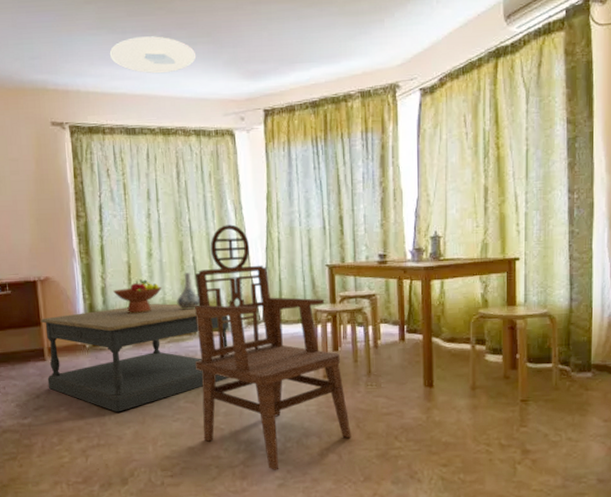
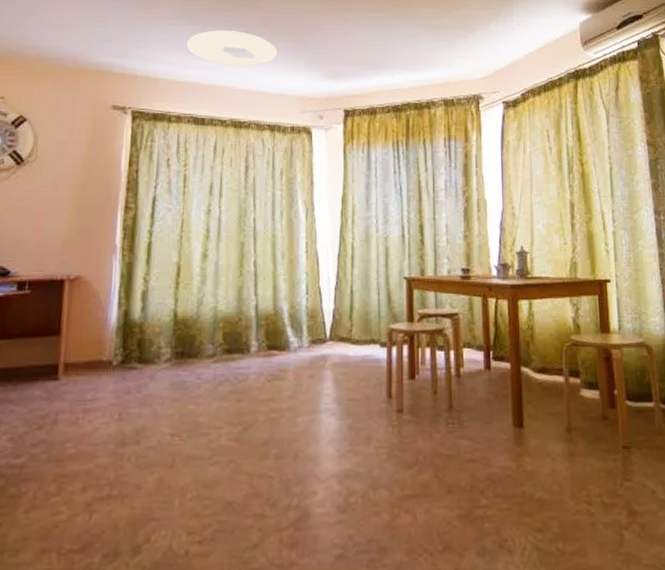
coffee table: present [40,303,230,413] -> none [55,314,289,452]
fruit bowl: present [113,279,162,313] -> none [156,284,214,324]
decorative vase: present [177,273,200,310] -> none [230,279,258,323]
armchair: present [194,224,351,470] -> none [245,227,429,535]

